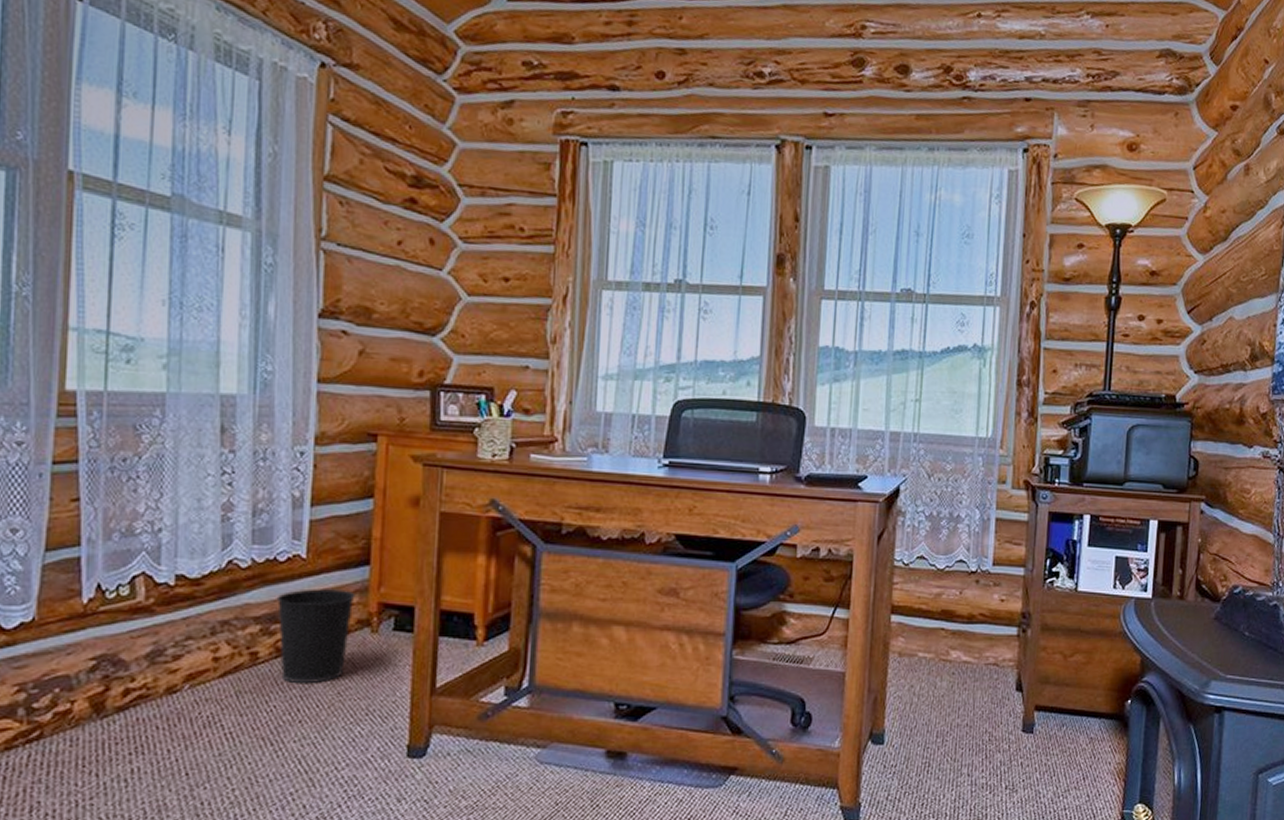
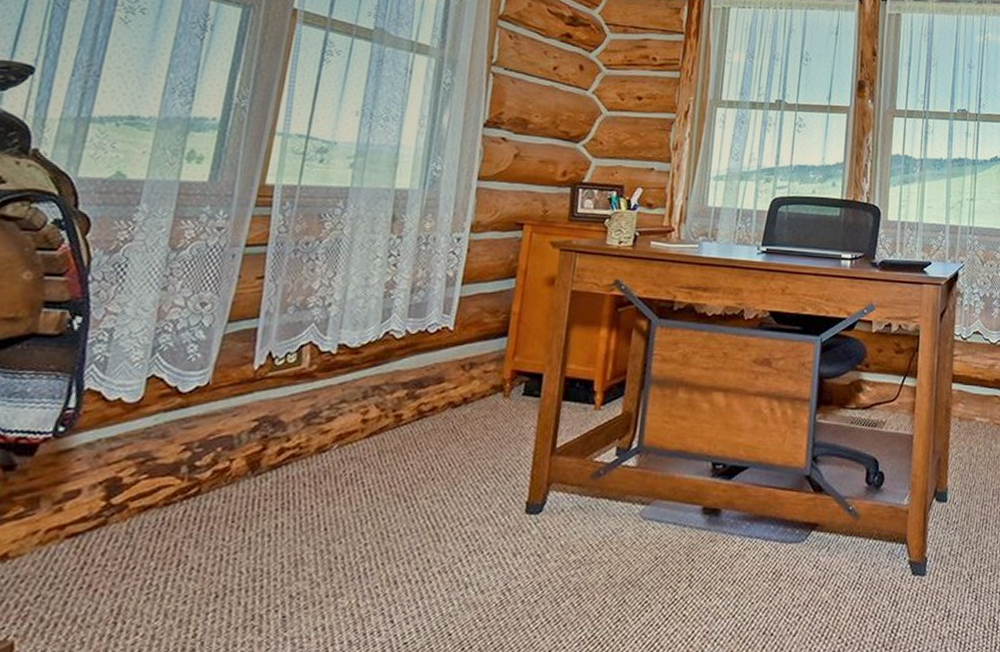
wastebasket: present [276,588,355,683] -> none [420,357,493,443]

